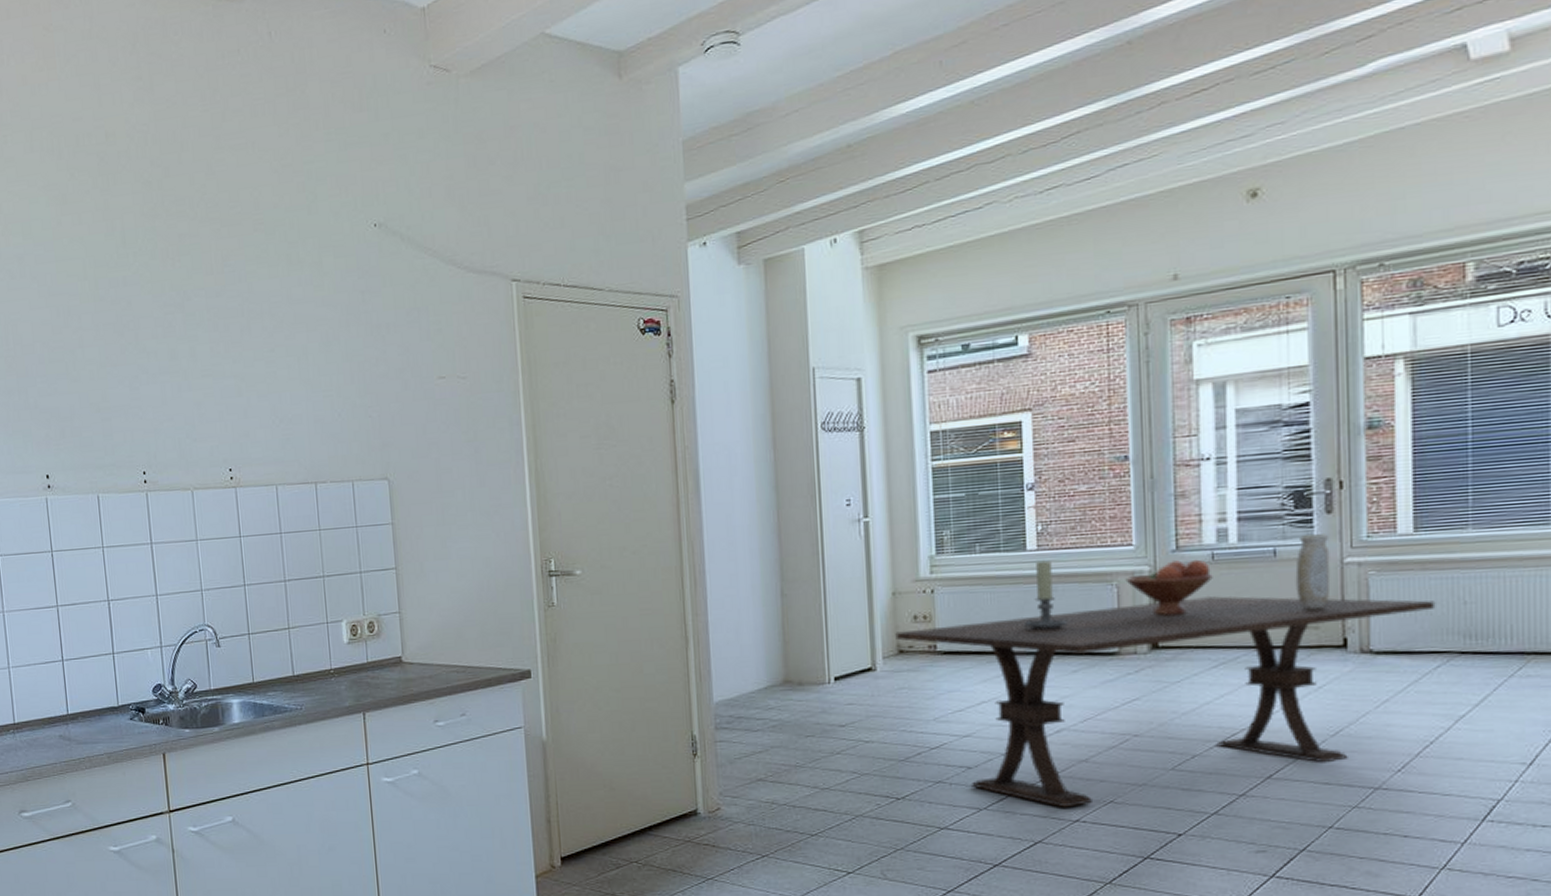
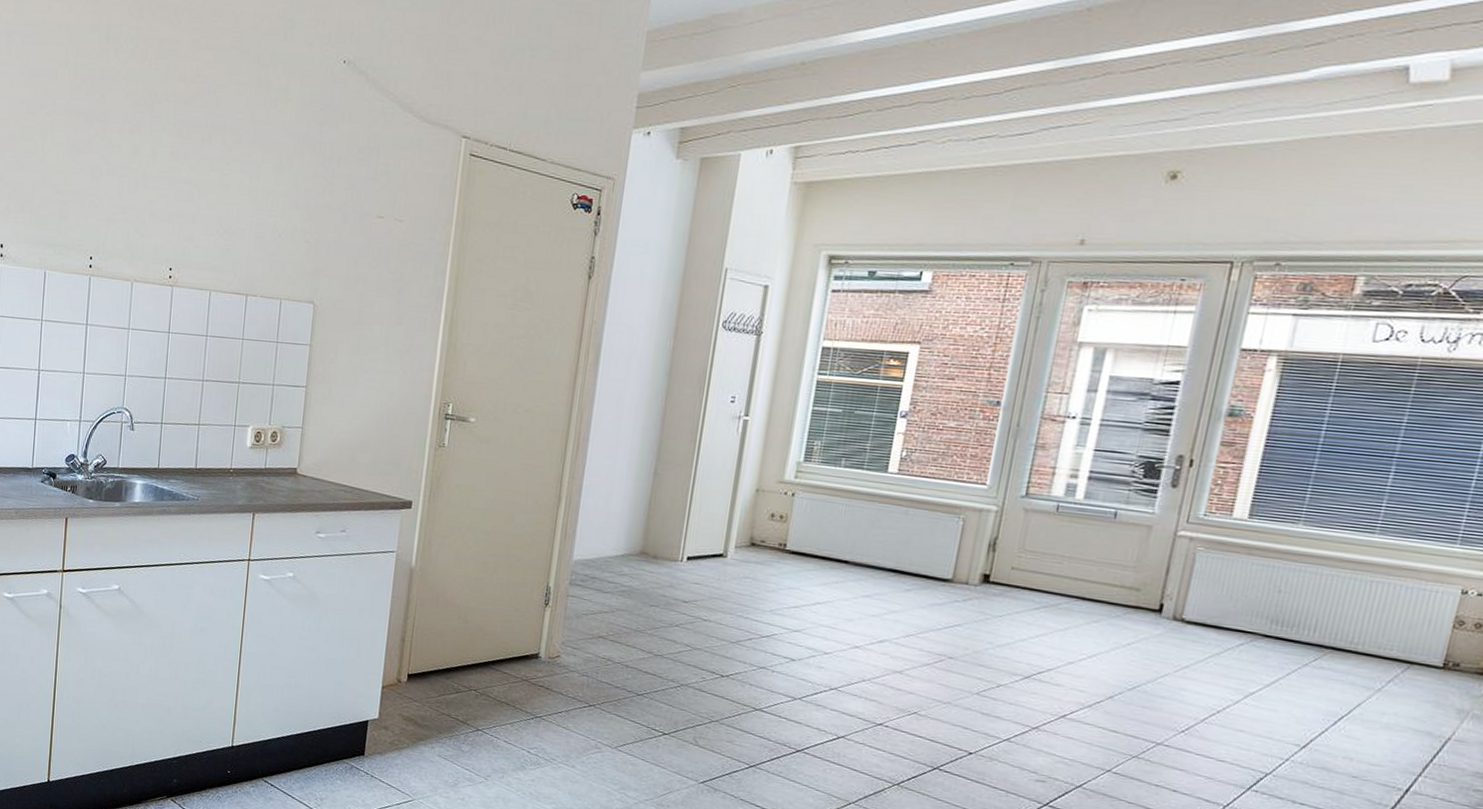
dining table: present [895,595,1436,808] -> none [750,525,1253,713]
candle holder: present [1023,560,1068,632] -> none [870,483,912,550]
fruit bowl: present [1125,559,1213,616] -> none [972,505,1054,556]
vase: present [1295,534,1331,610] -> none [1126,503,1168,574]

